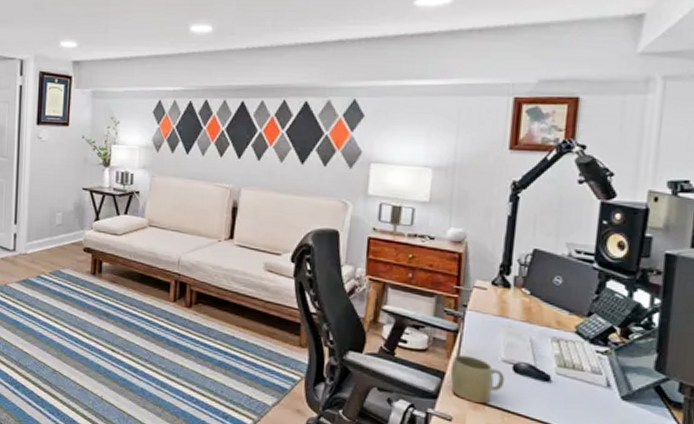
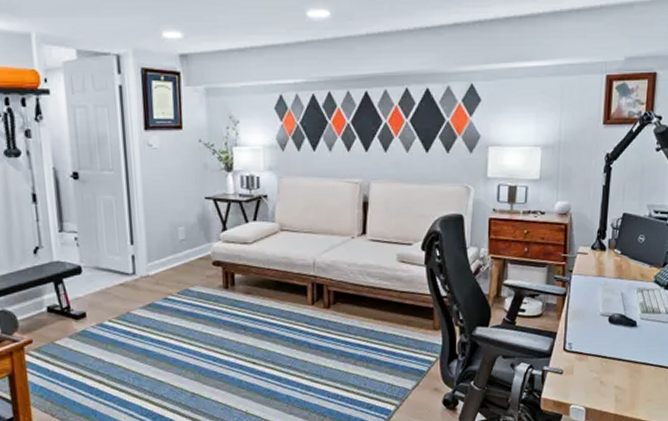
mug: present [450,354,505,403] -> none [560,314,603,354]

